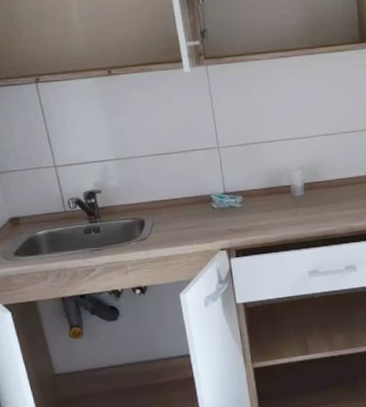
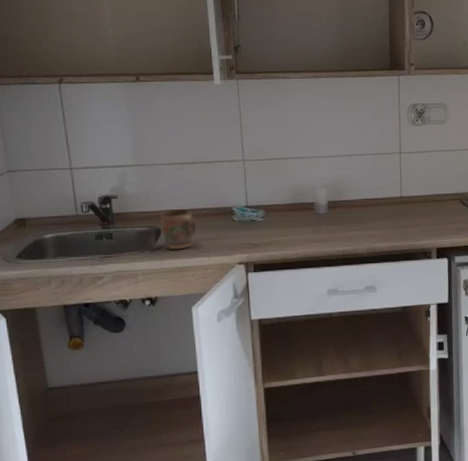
mug: none [142,199,178,240] -> present [159,209,197,250]

